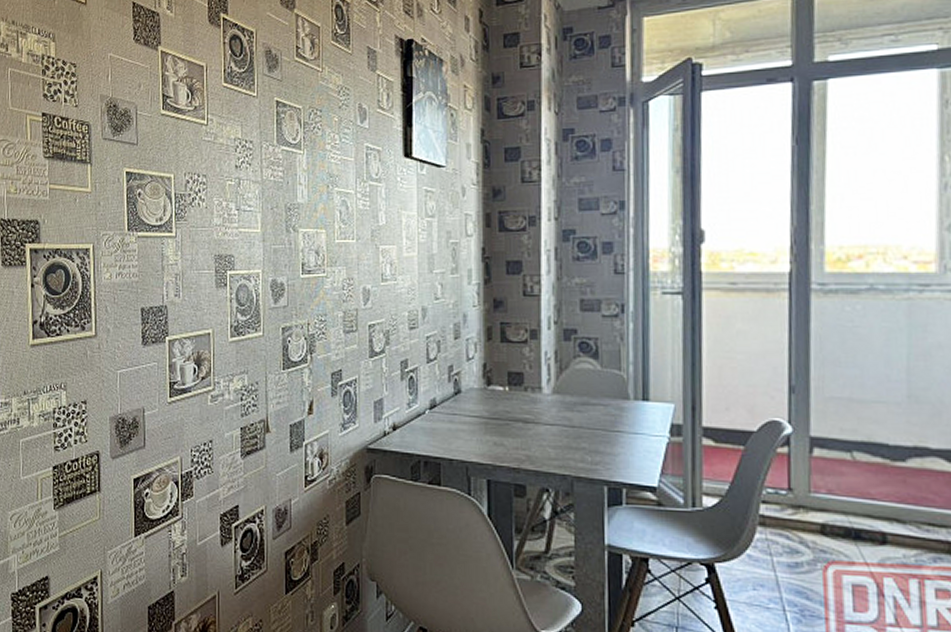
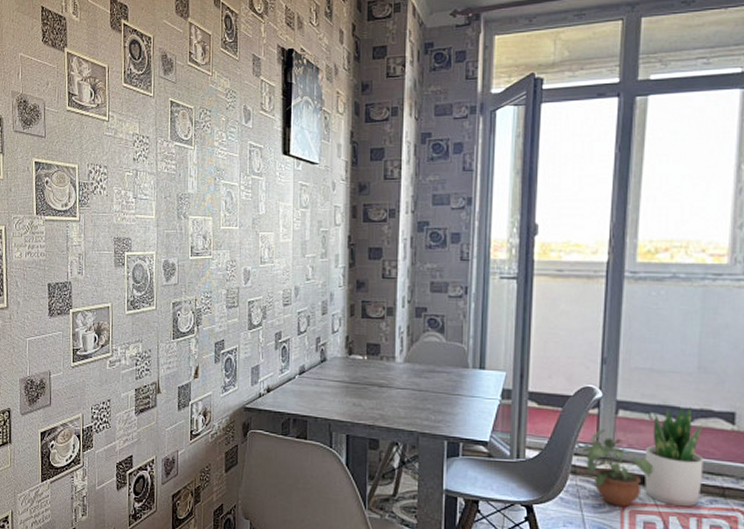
potted plant: none [769,471,861,566] -> present [580,429,654,507]
planter: none [848,444,923,566] -> present [645,407,703,507]

